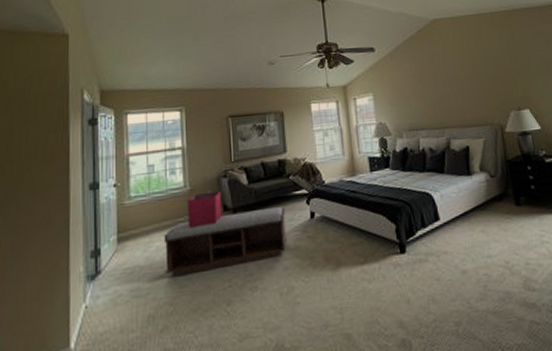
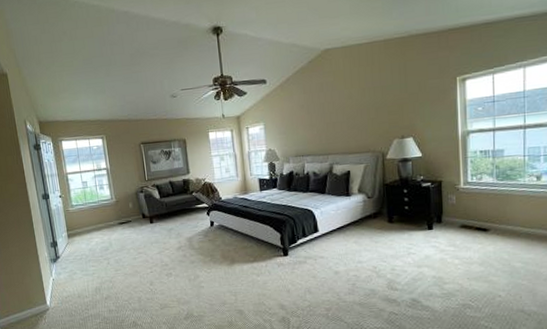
bench: present [163,206,287,278] -> none [100,216,192,264]
storage bin: present [188,190,222,228] -> none [115,202,142,230]

